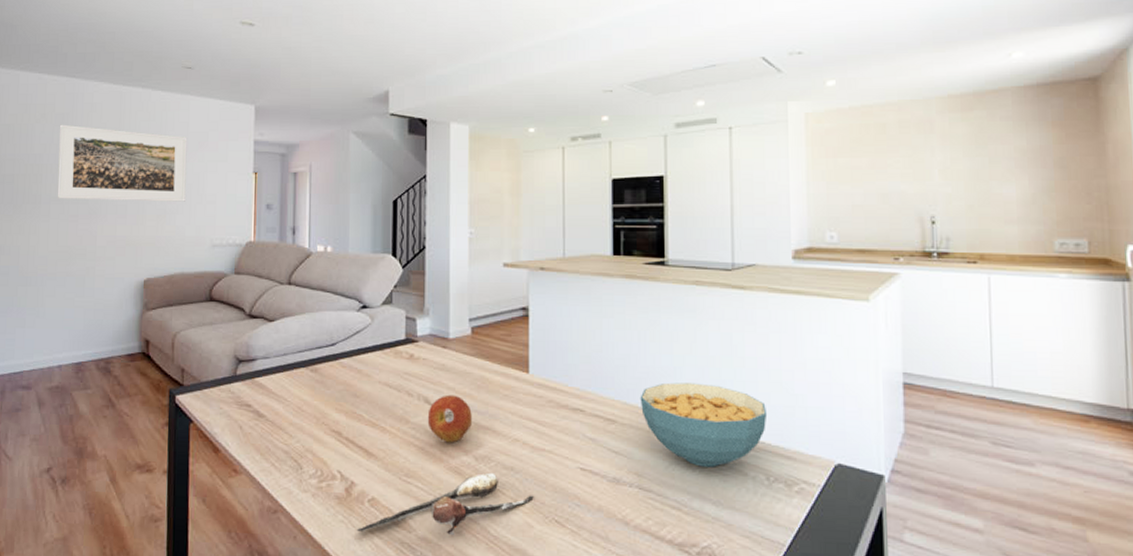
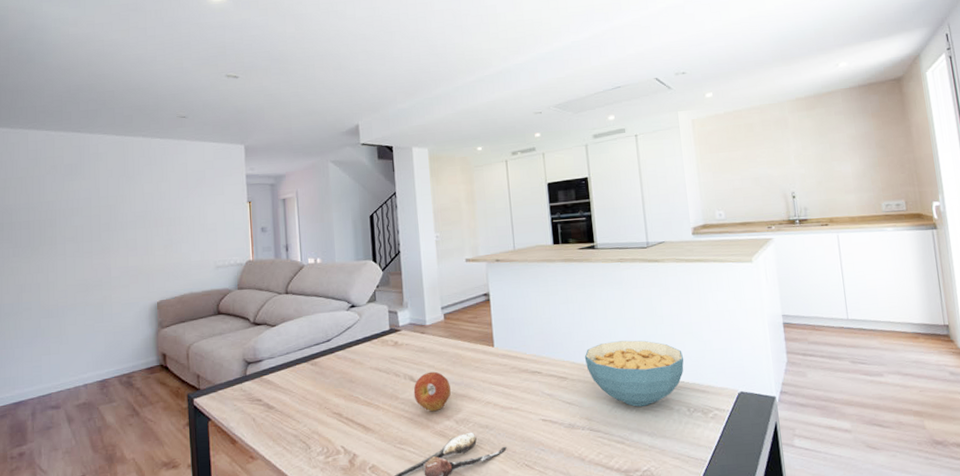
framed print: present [57,124,187,202] -> none [70,173,189,239]

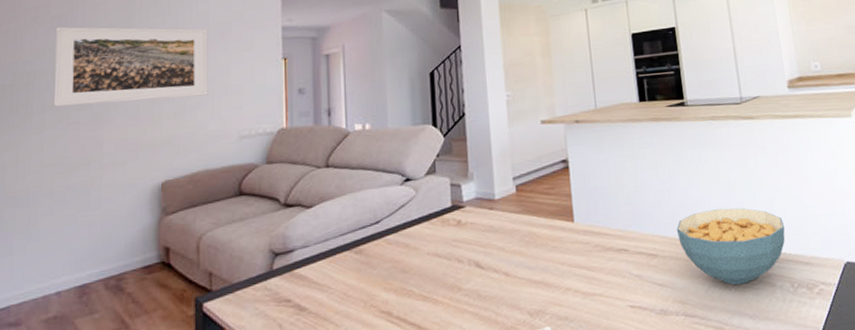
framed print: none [70,173,189,239] -> present [53,26,208,107]
fruit: present [413,371,451,412] -> none [479,254,524,304]

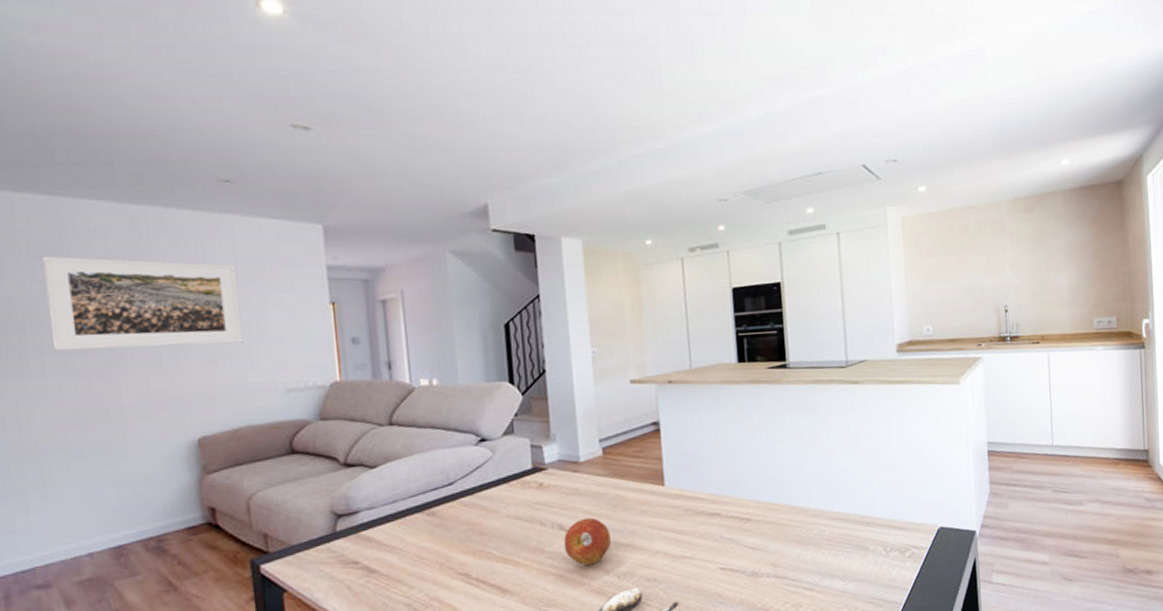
fruit: none [479,254,524,304] -> present [563,517,611,566]
cereal bowl: present [676,207,785,285] -> none [771,473,882,549]

